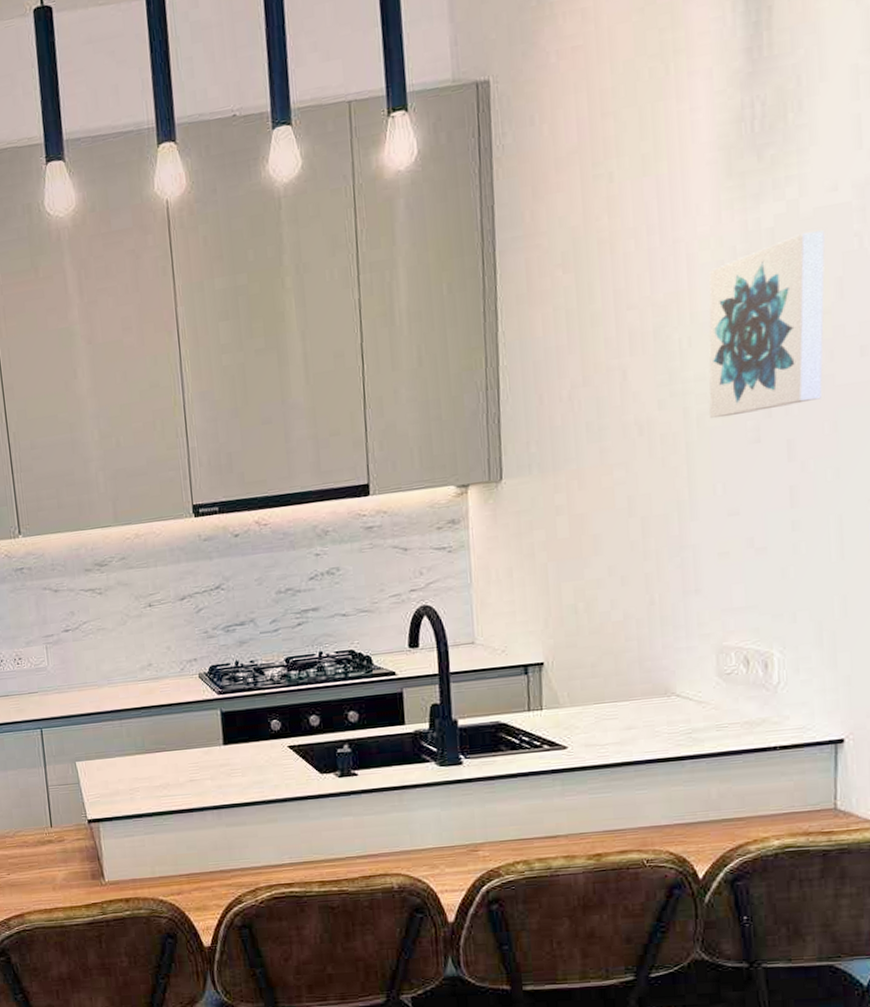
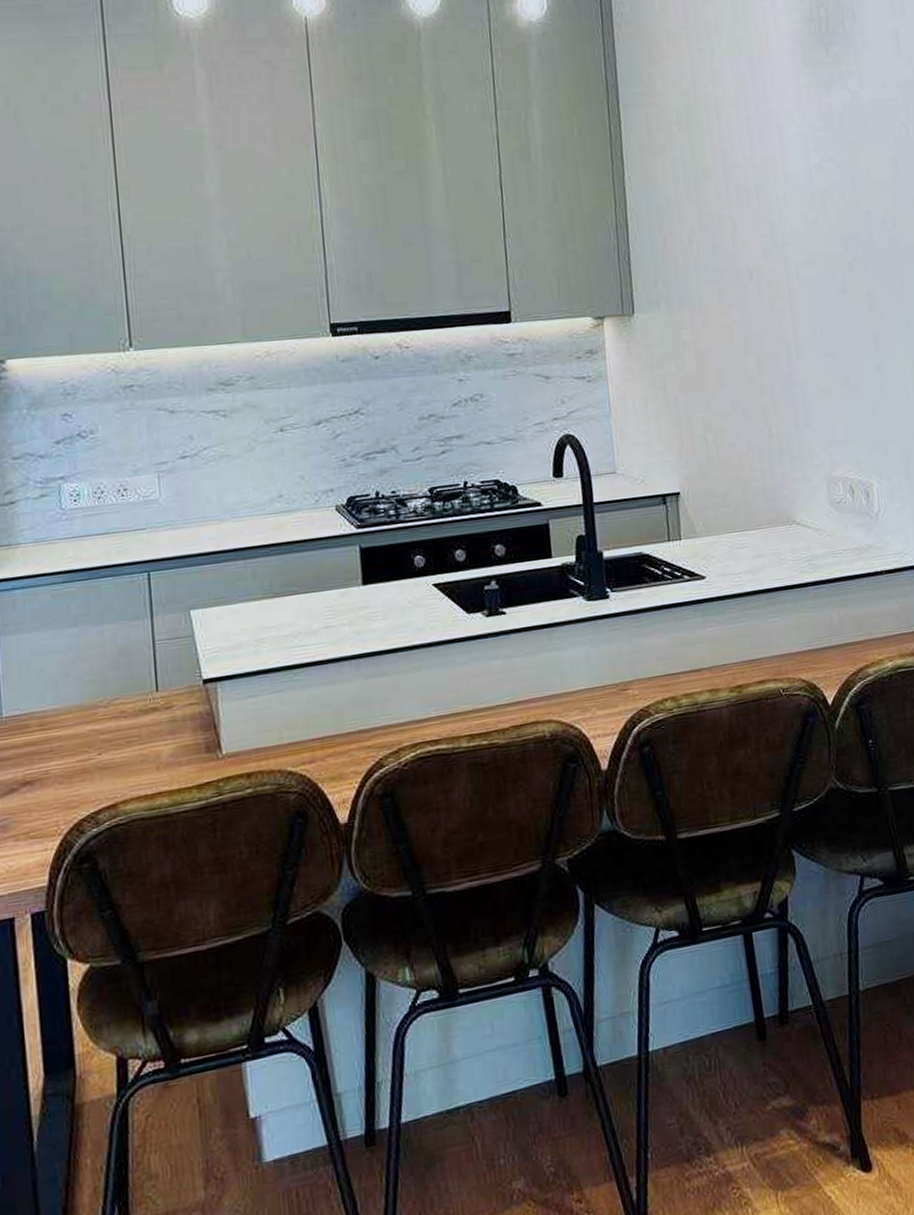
wall art: present [709,230,825,418] -> none [796,118,891,269]

